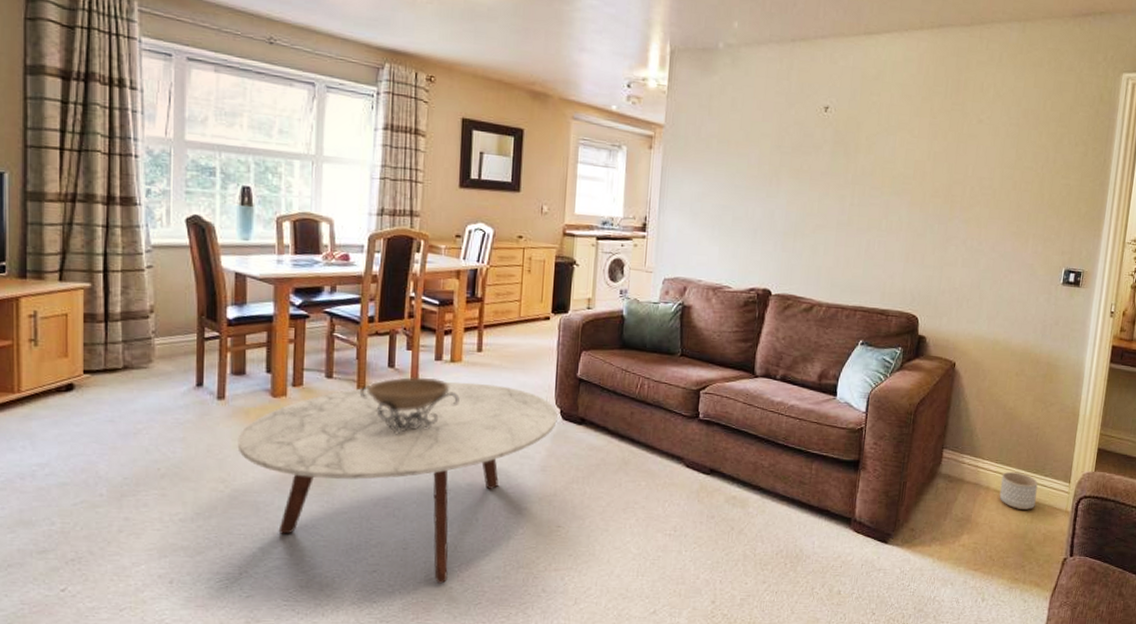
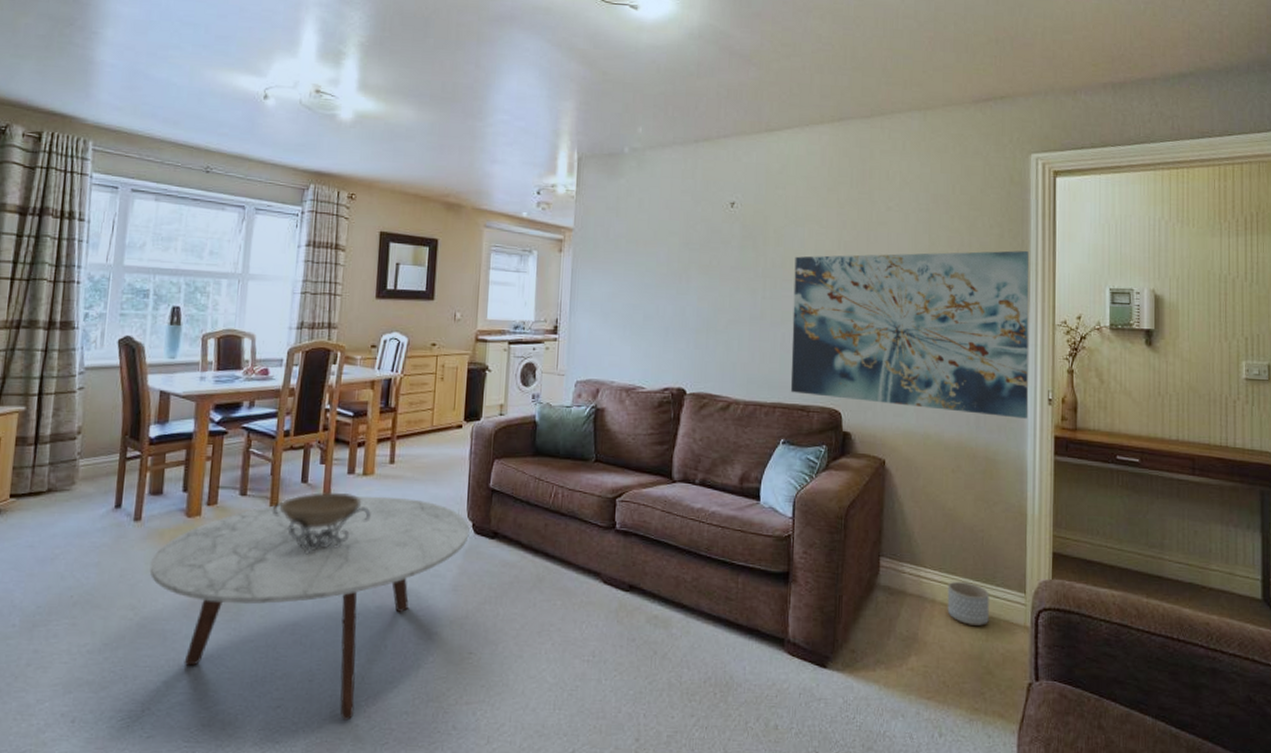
wall art: none [871,164,1109,329] -> present [790,250,1029,419]

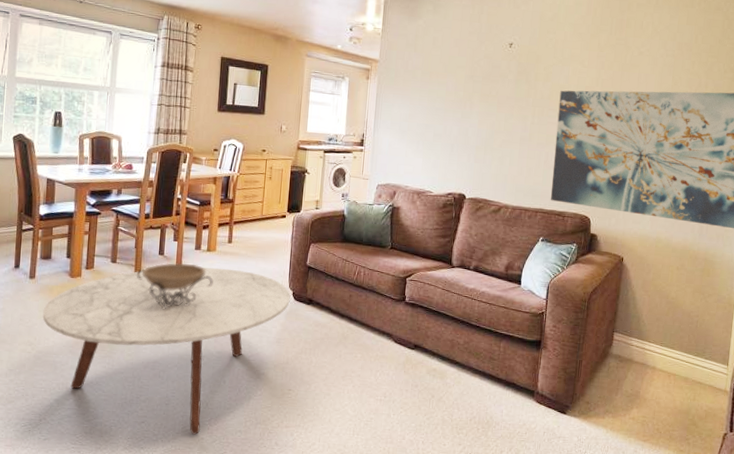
planter: present [947,581,989,626] -> none [664,353,699,388]

